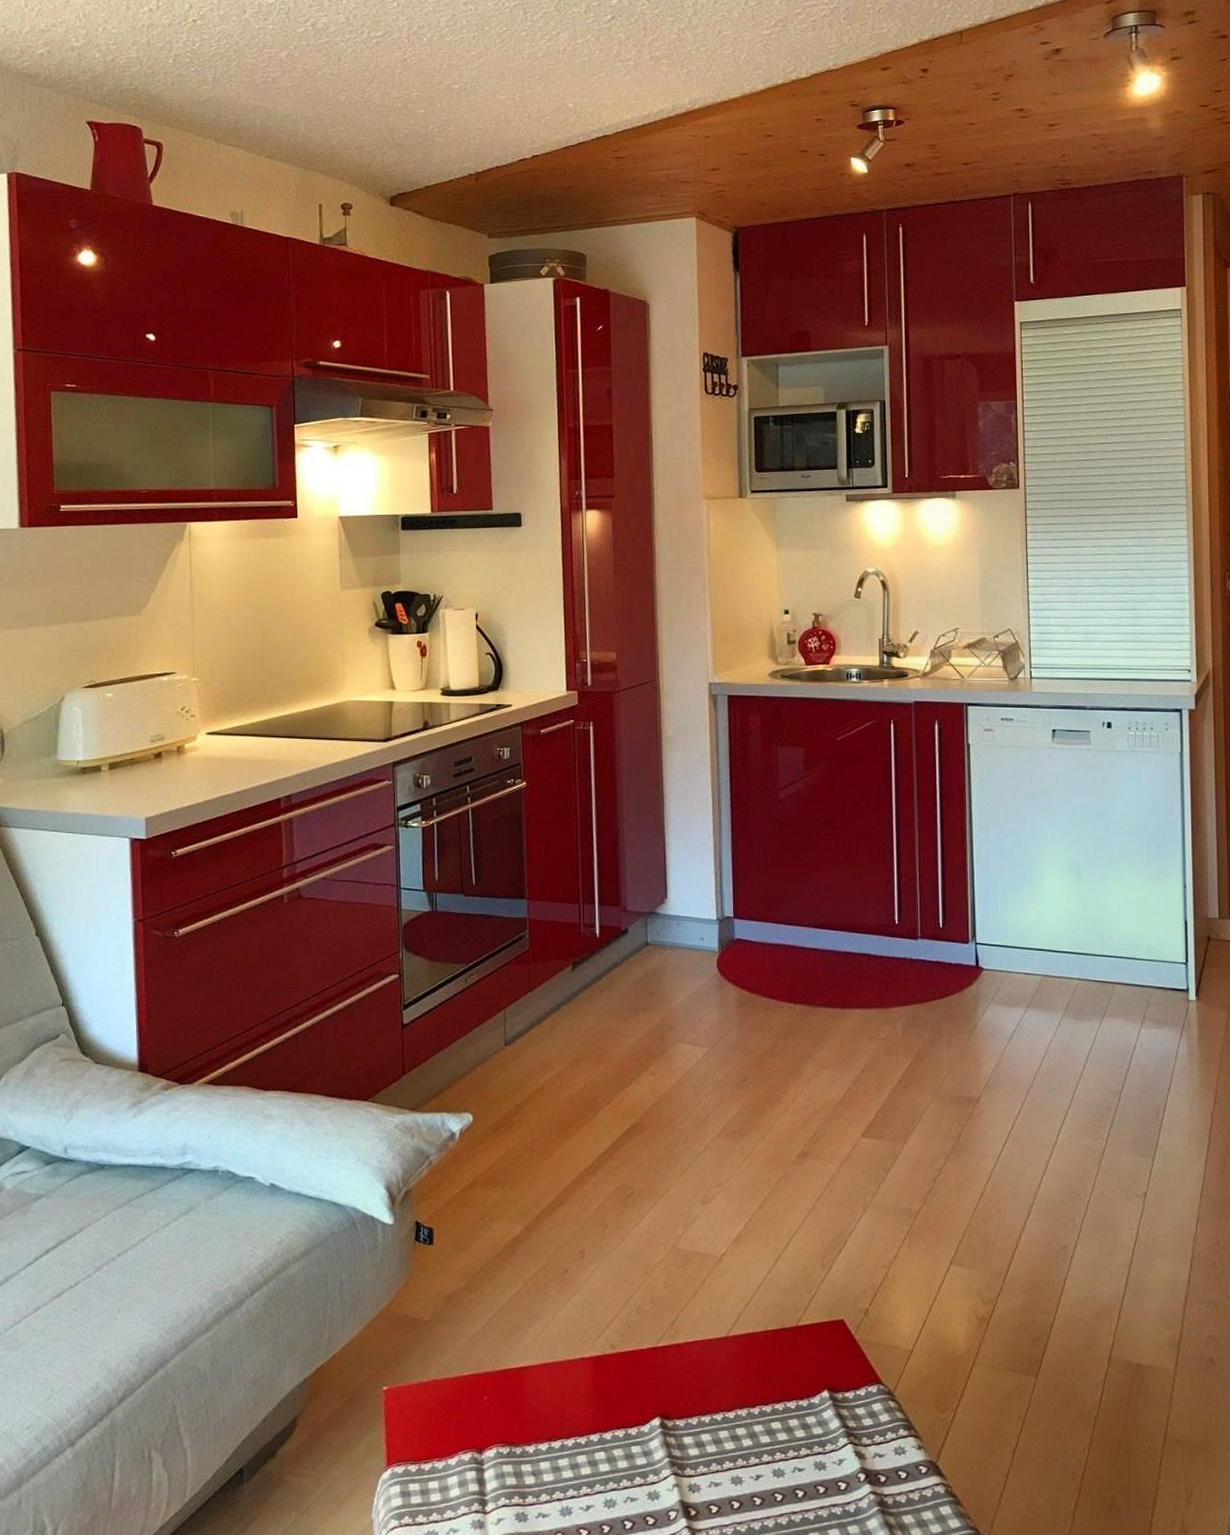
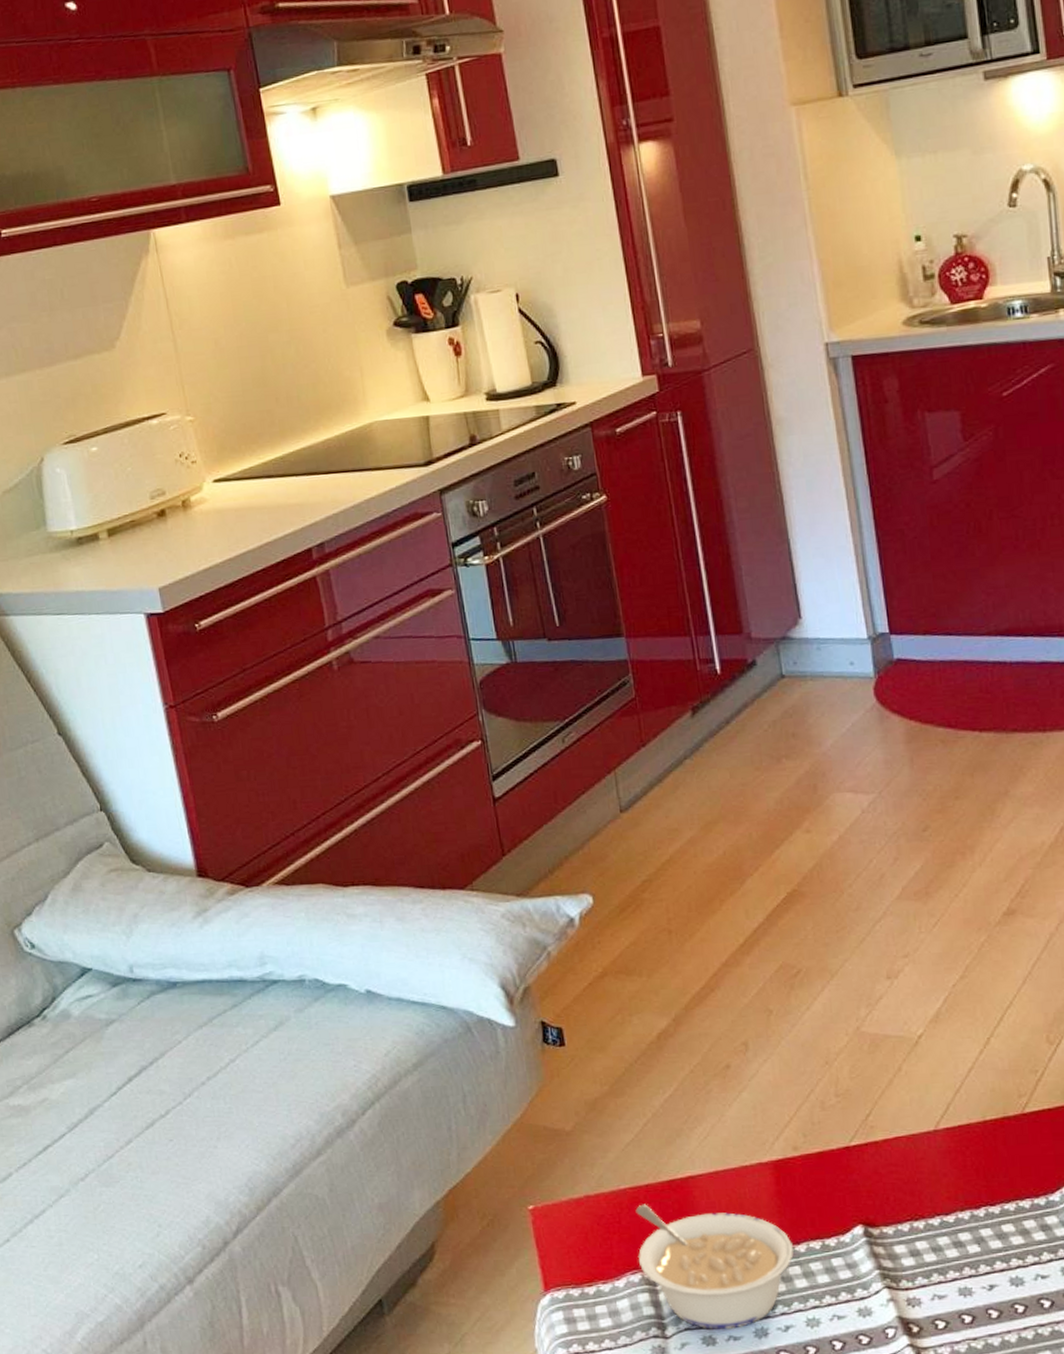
legume: none [470,1390,601,1507] -> present [635,1204,794,1329]

